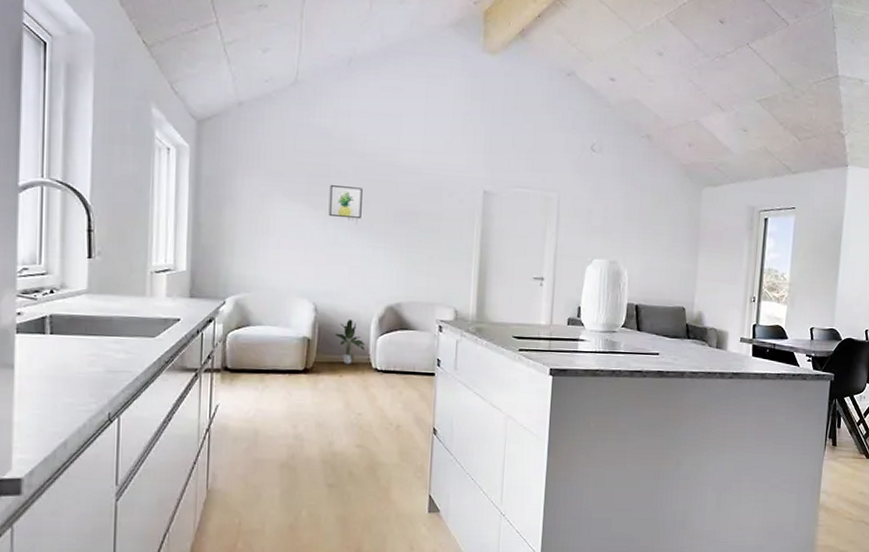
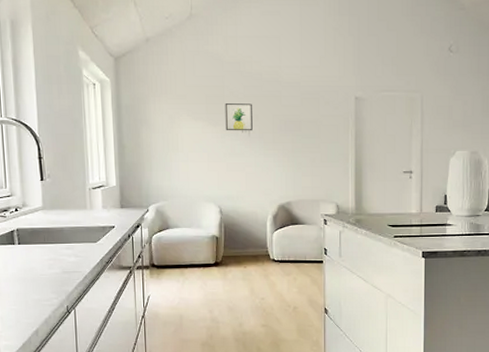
potted plant: present [334,319,365,365] -> none [237,218,263,257]

